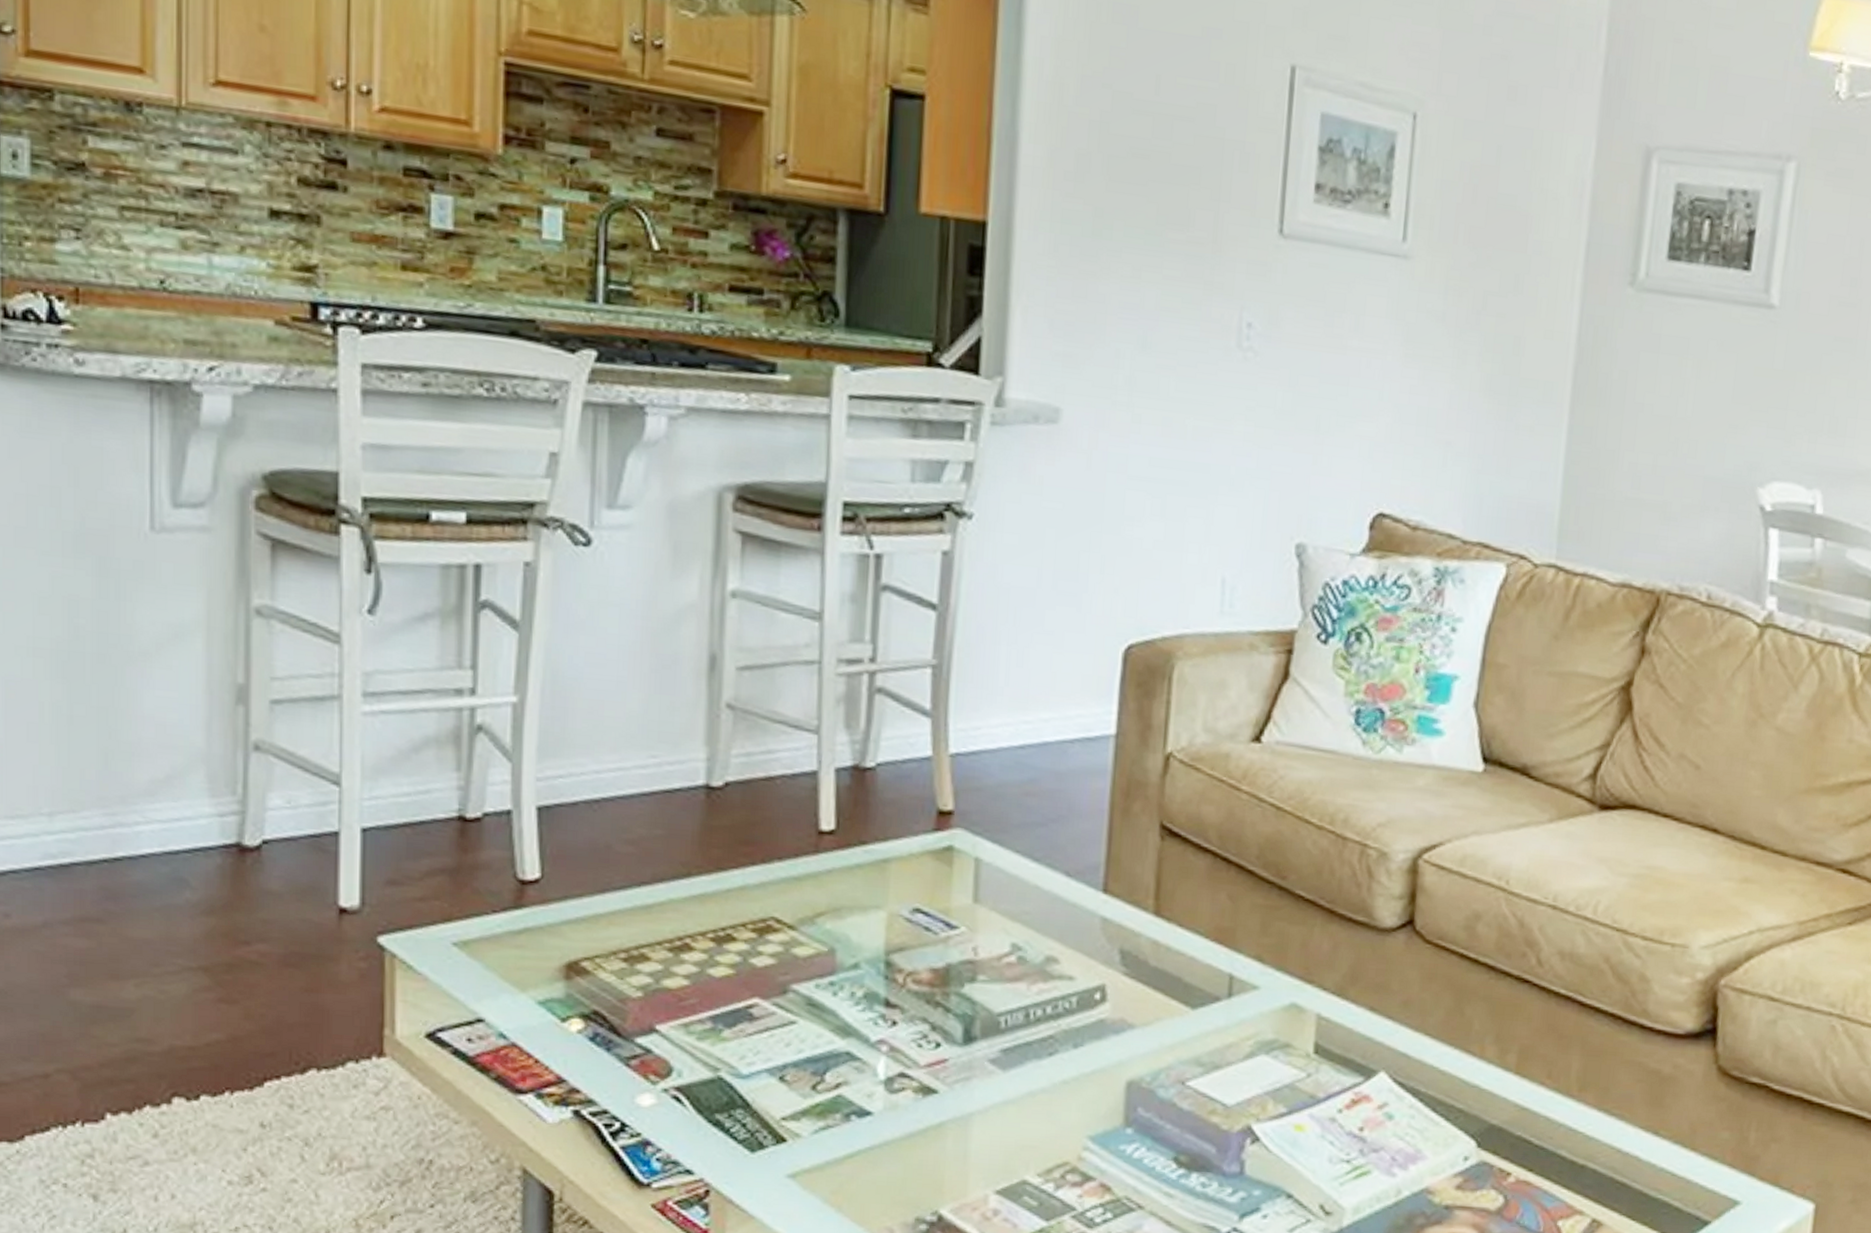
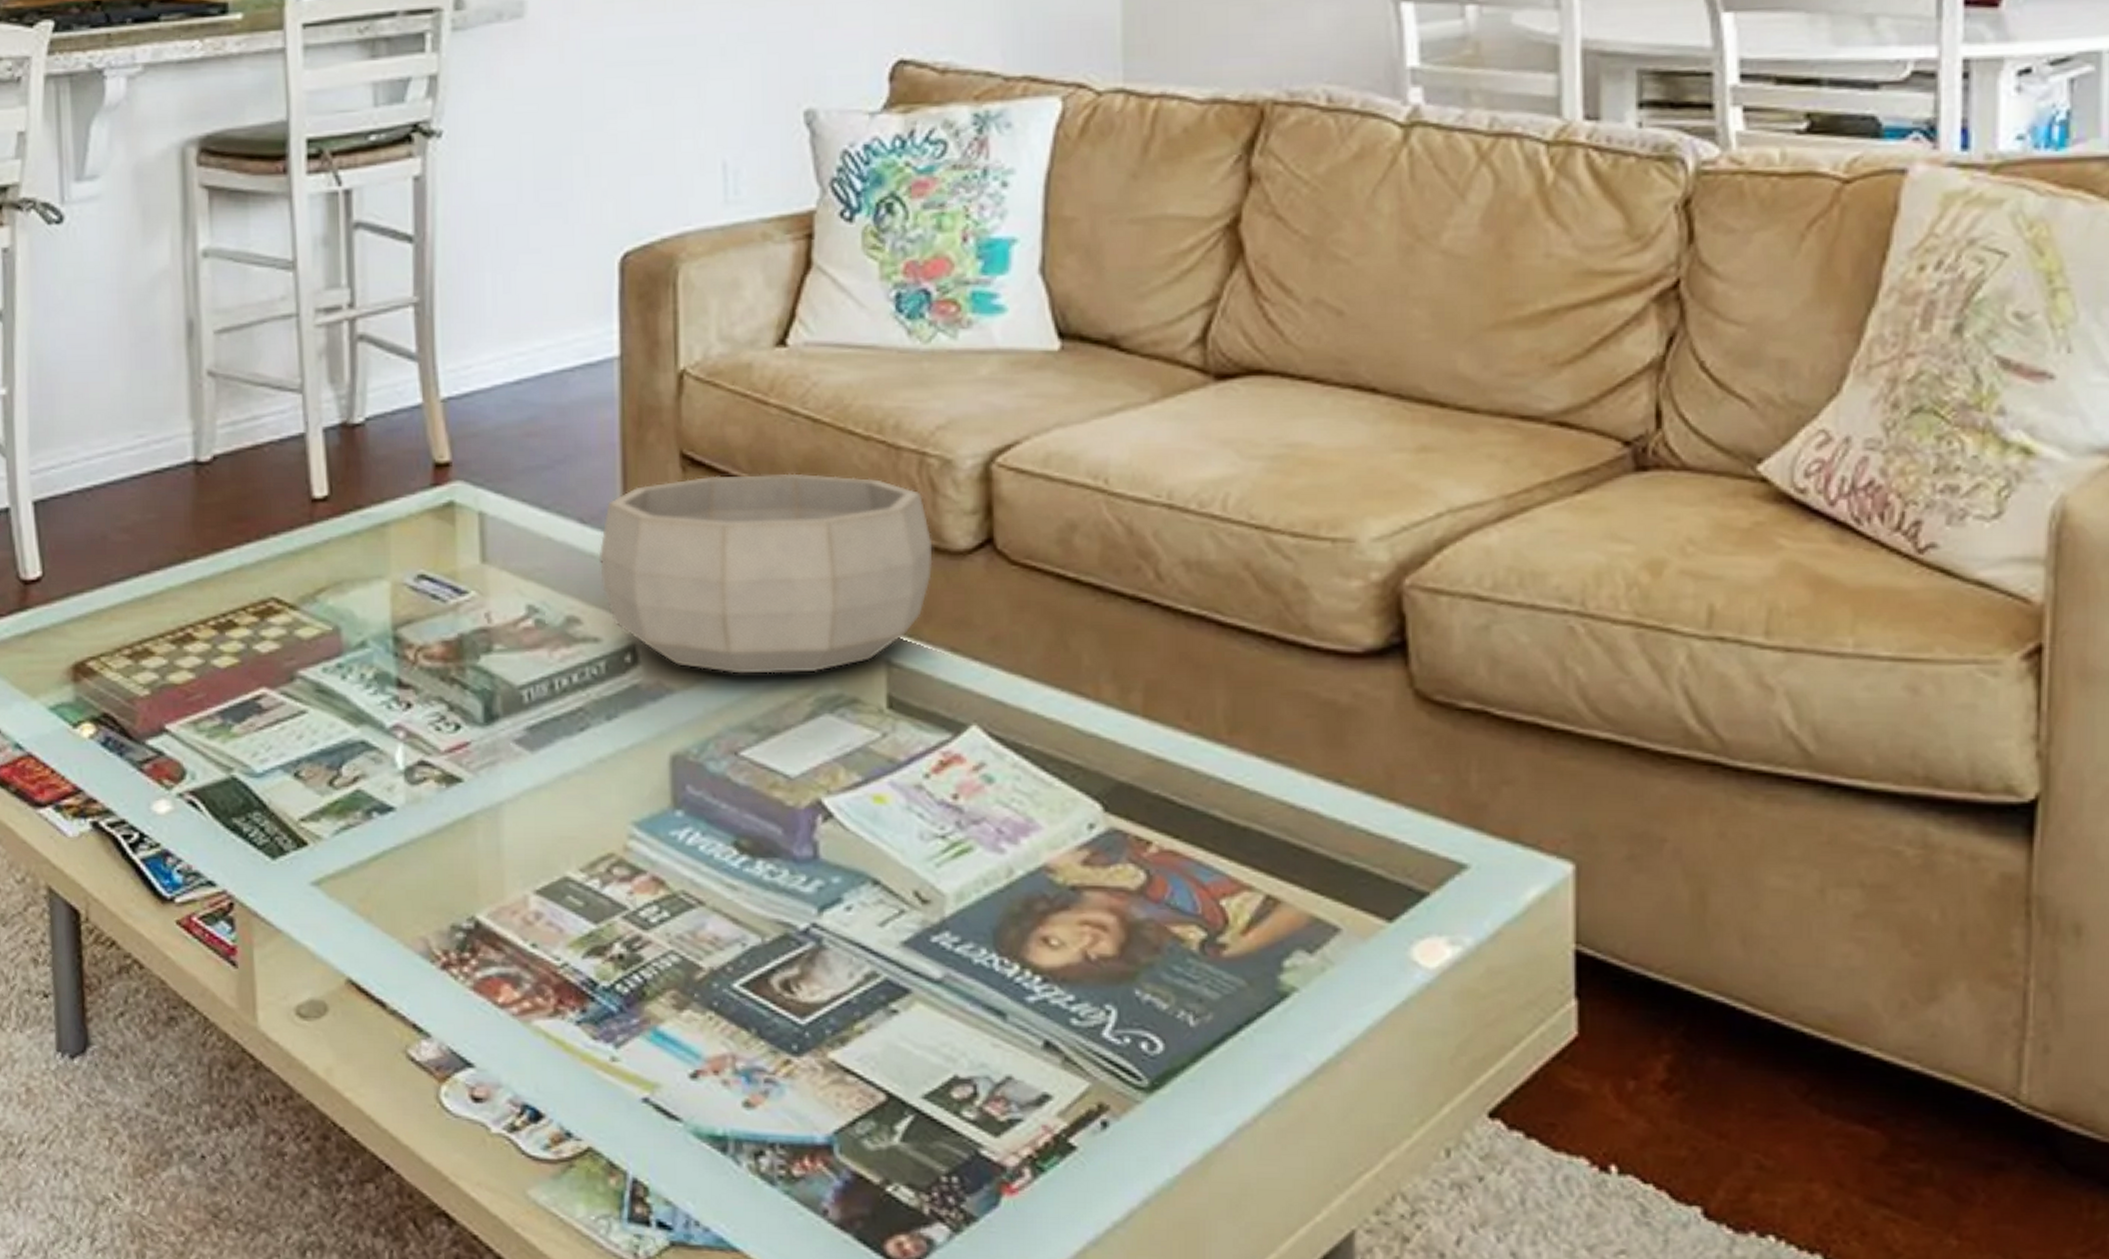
decorative bowl: none [1080,846,1365,1020] -> present [598,473,933,674]

